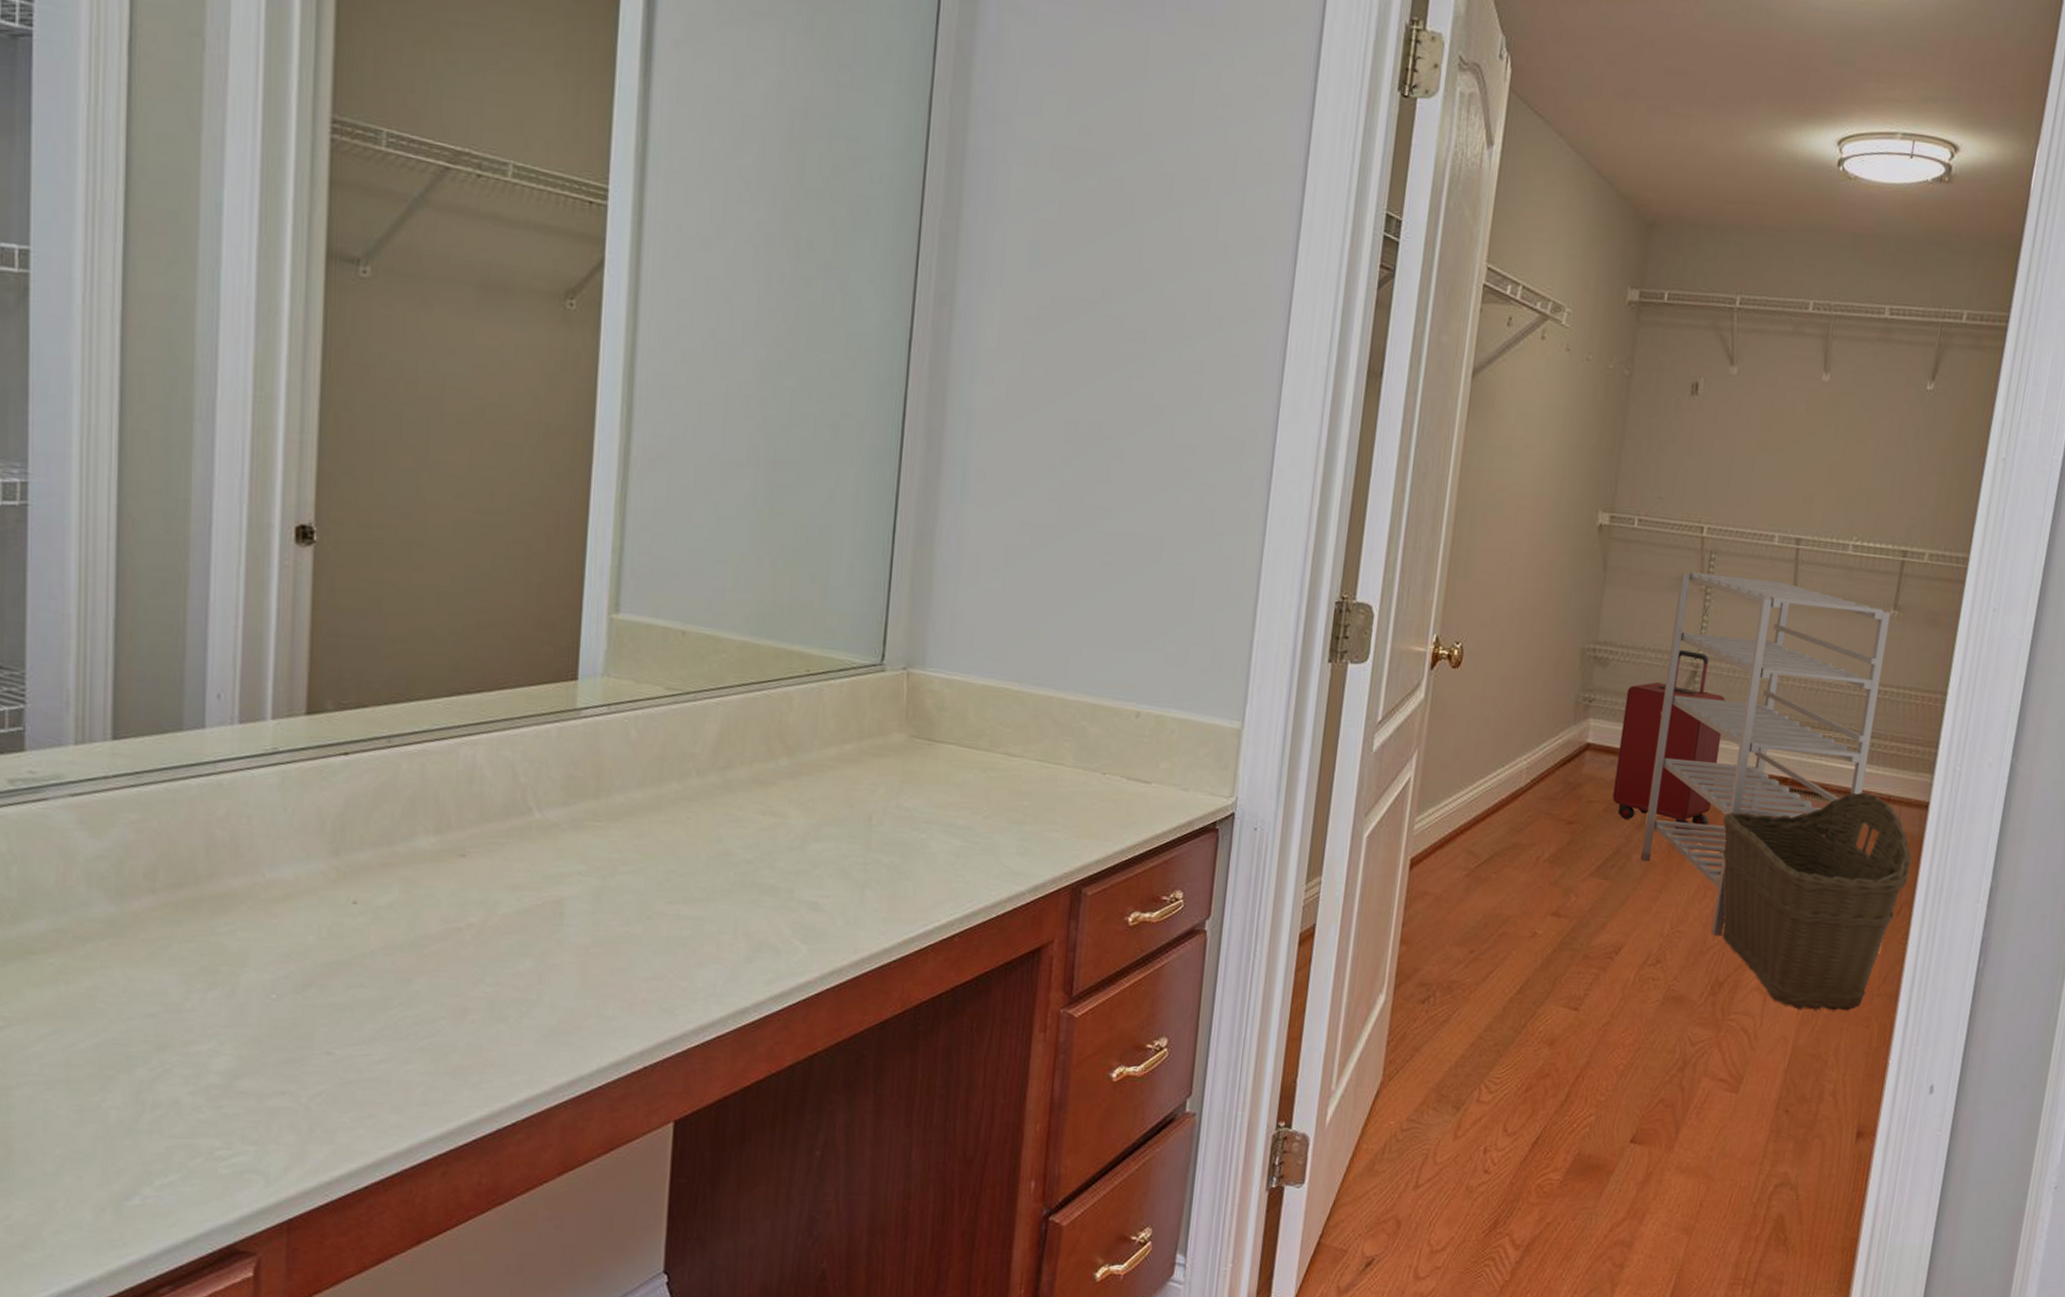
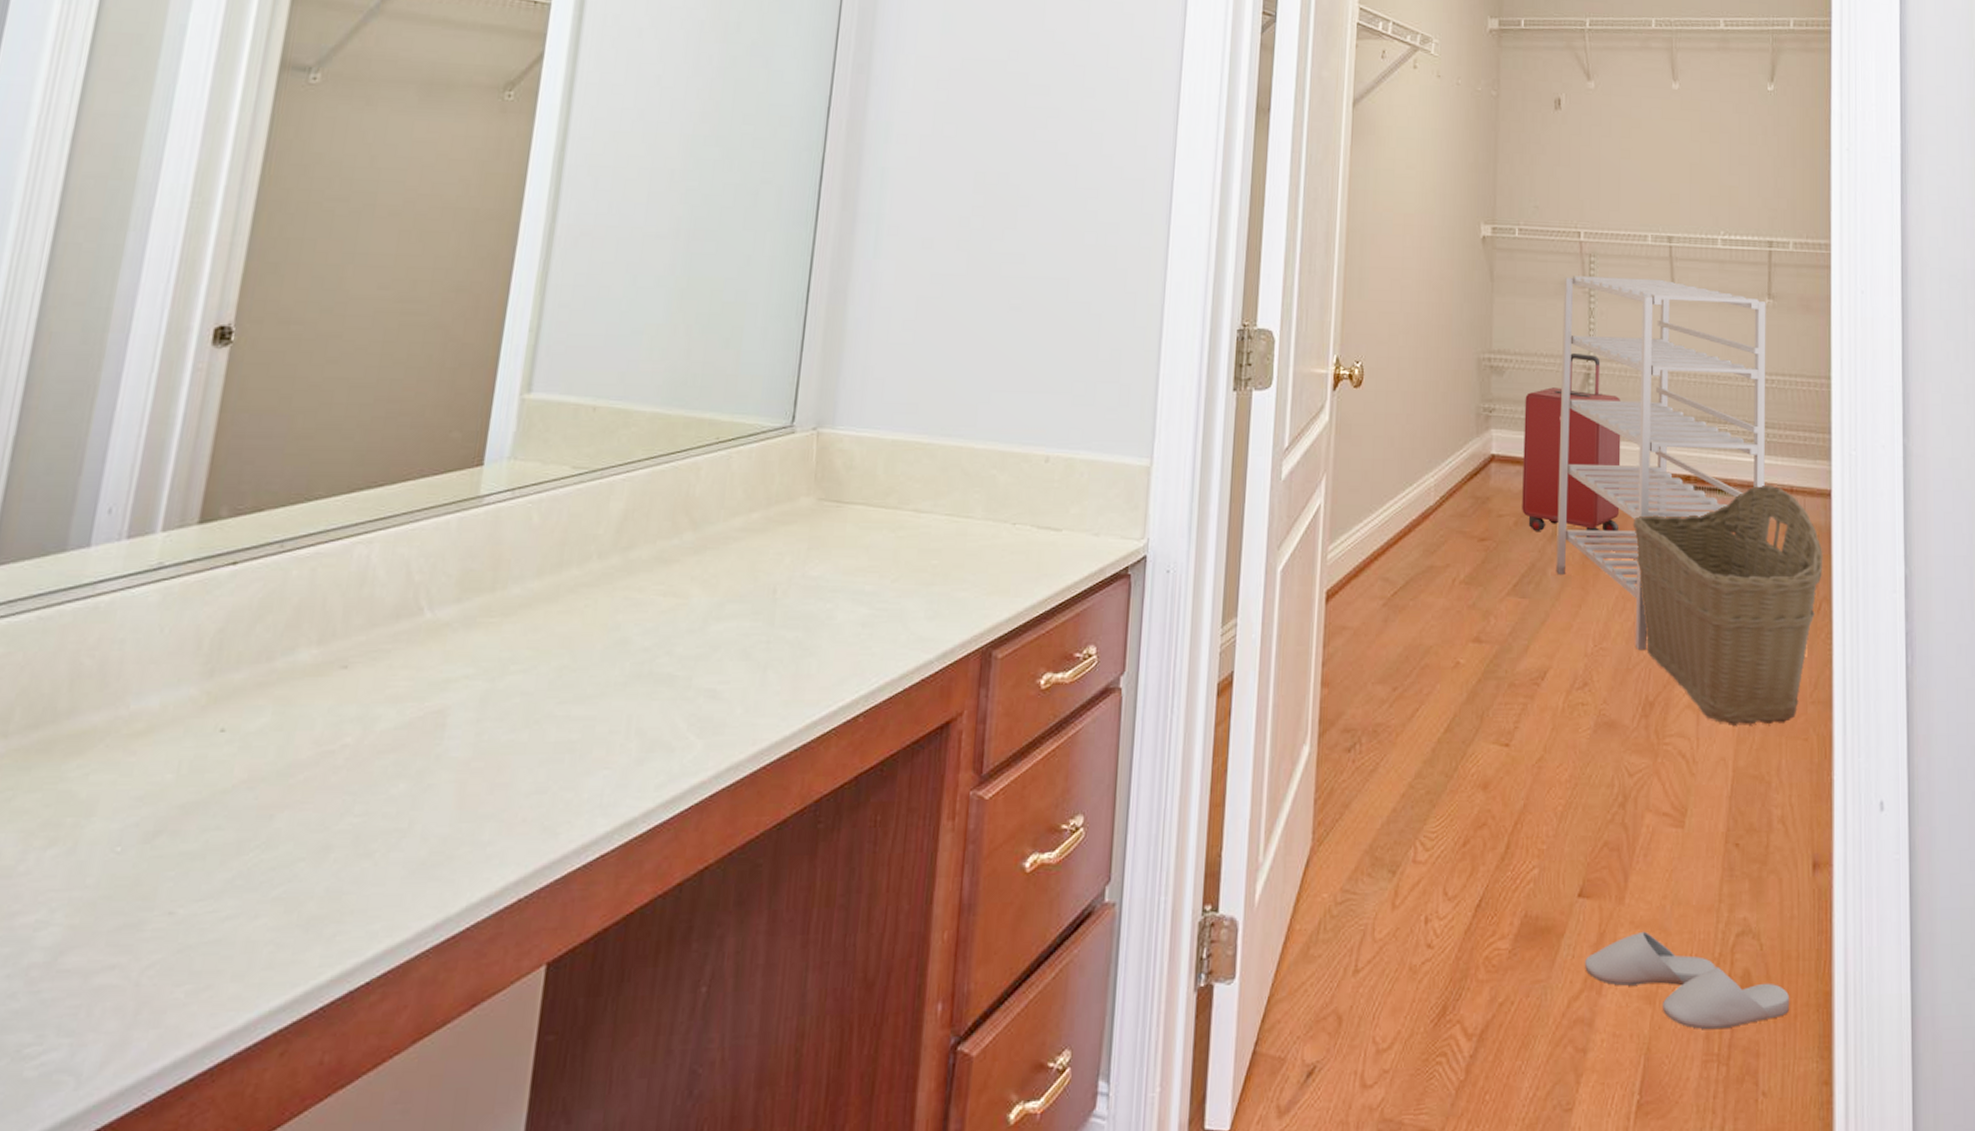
slippers: none [1629,1175,1818,1260] -> present [1584,931,1790,1030]

